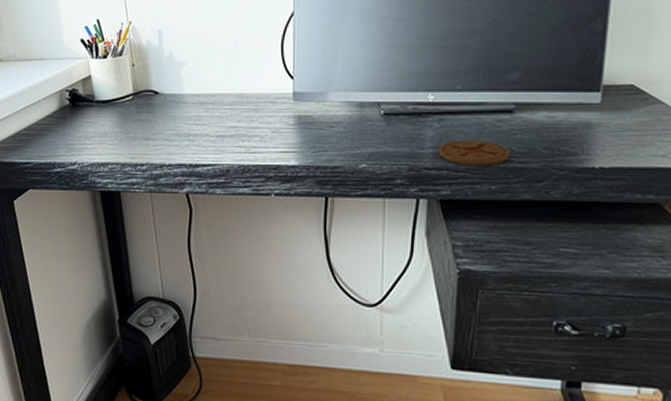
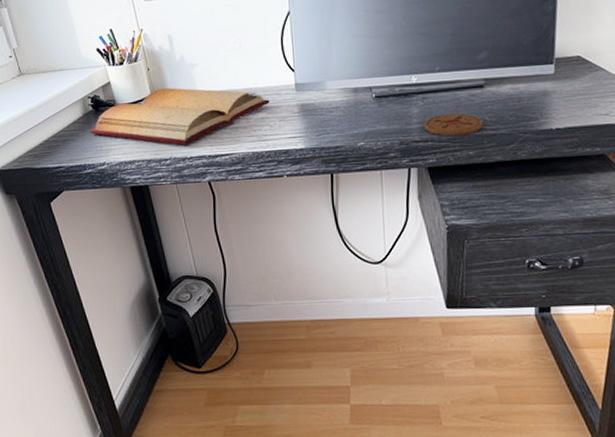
bible: none [64,87,263,151] -> present [90,88,270,146]

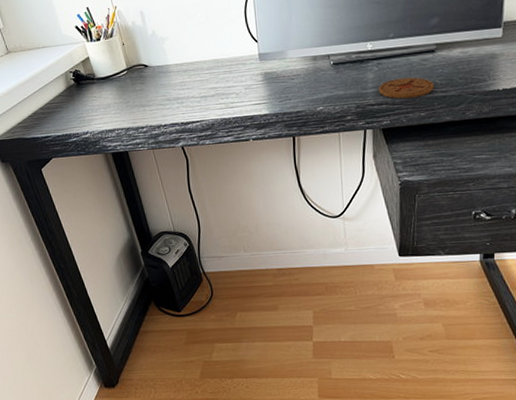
bible: present [90,88,270,146] -> none [73,61,236,114]

